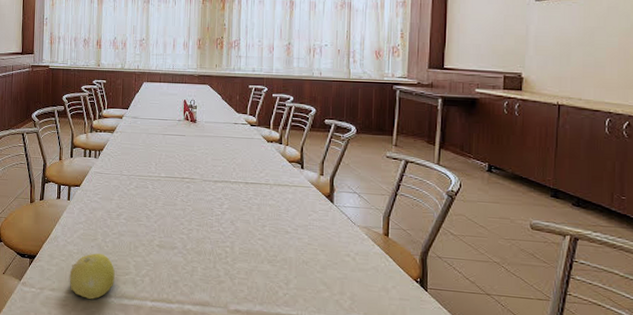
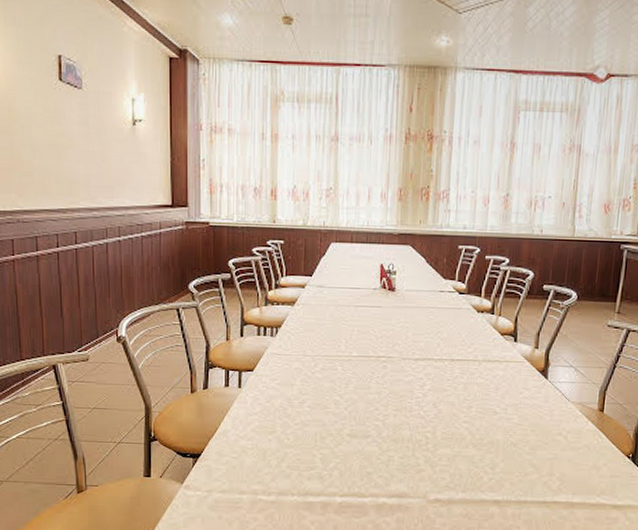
fruit: present [69,253,115,300] -> none [243,447,298,499]

